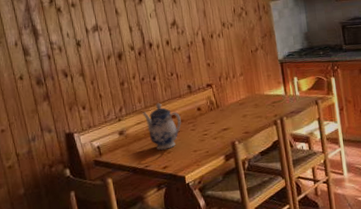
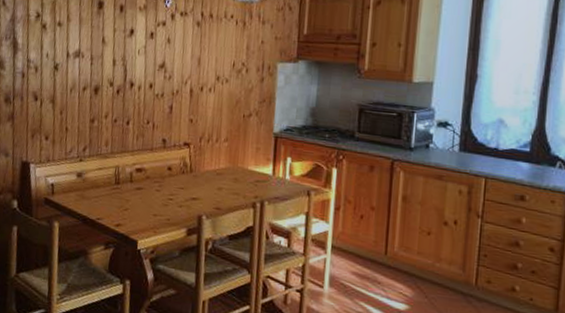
teapot: present [141,102,181,150] -> none [105,150,148,206]

